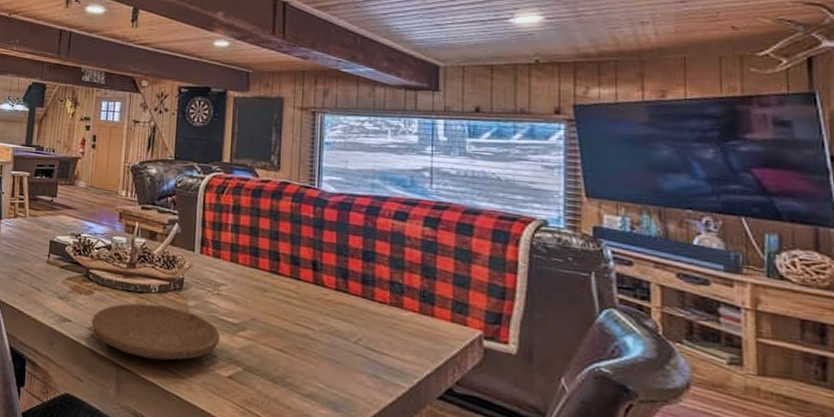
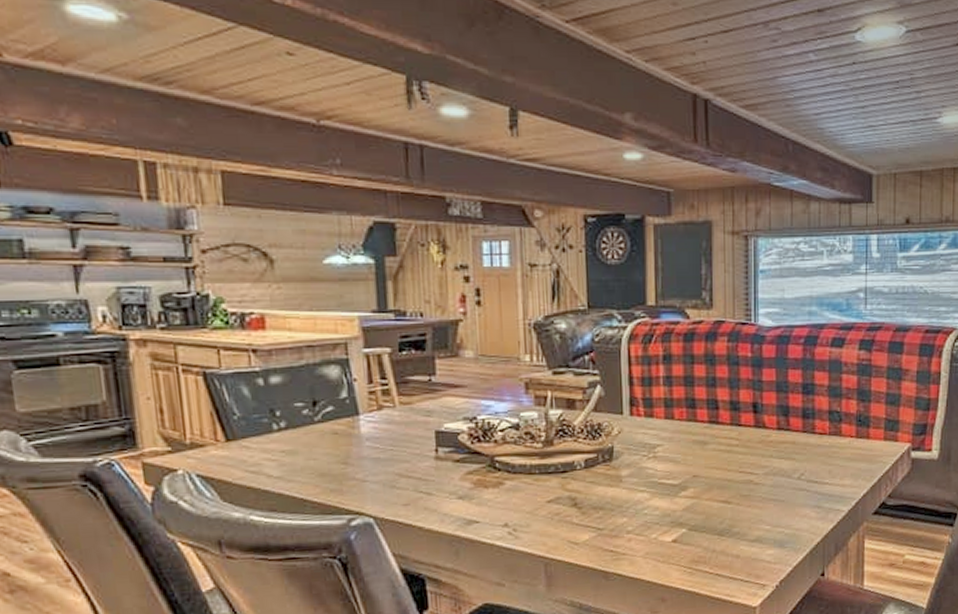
plate: present [91,303,220,361] -> none [506,481,660,544]

